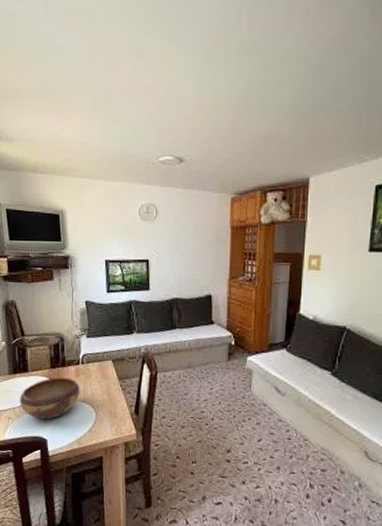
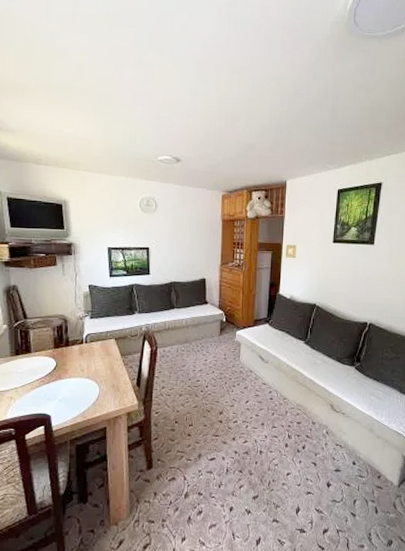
decorative bowl: present [19,377,80,420] -> none [22,356,84,397]

